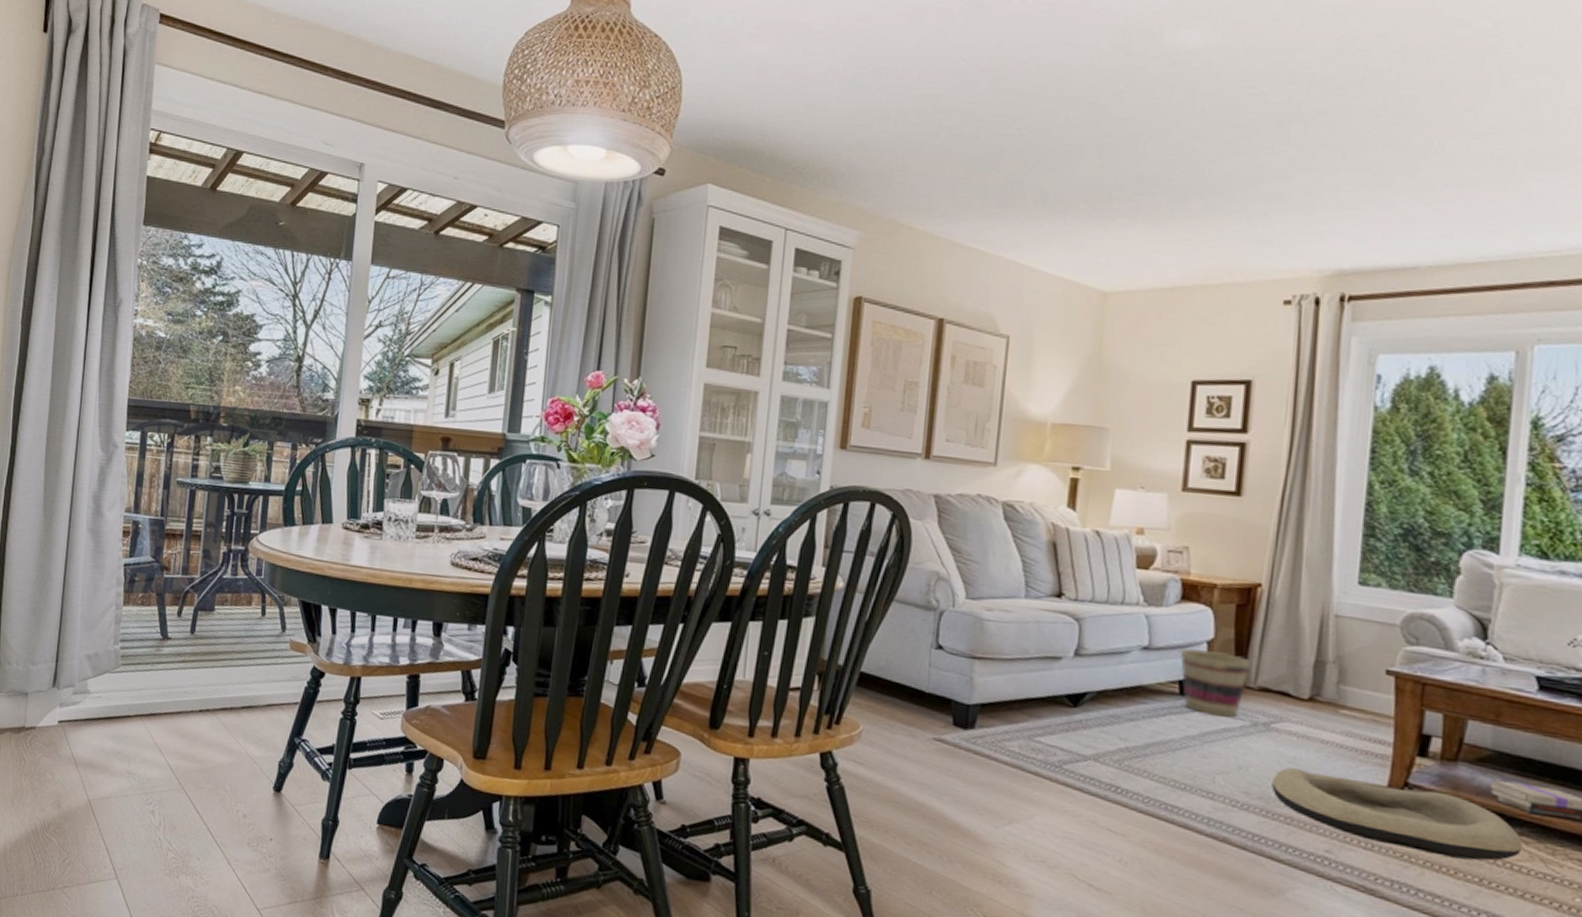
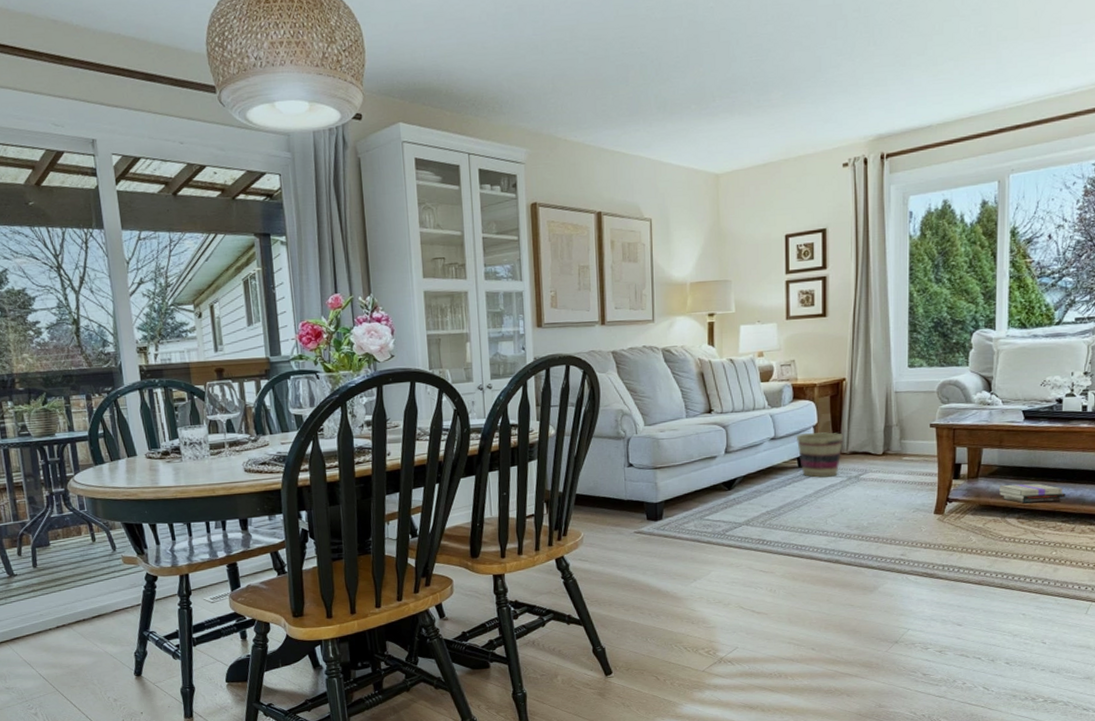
dog bed: present [1271,767,1523,861] -> none [864,500,1021,543]

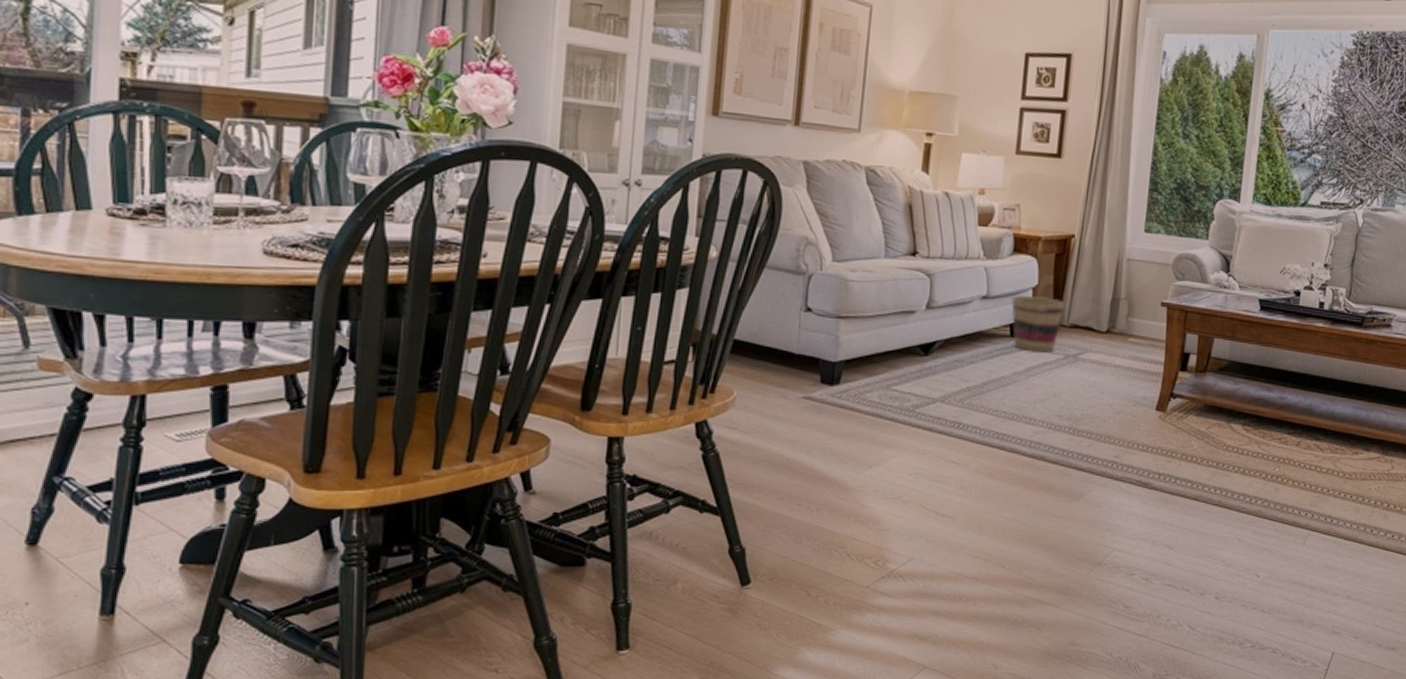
books: present [999,483,1066,504] -> none [1227,383,1295,411]

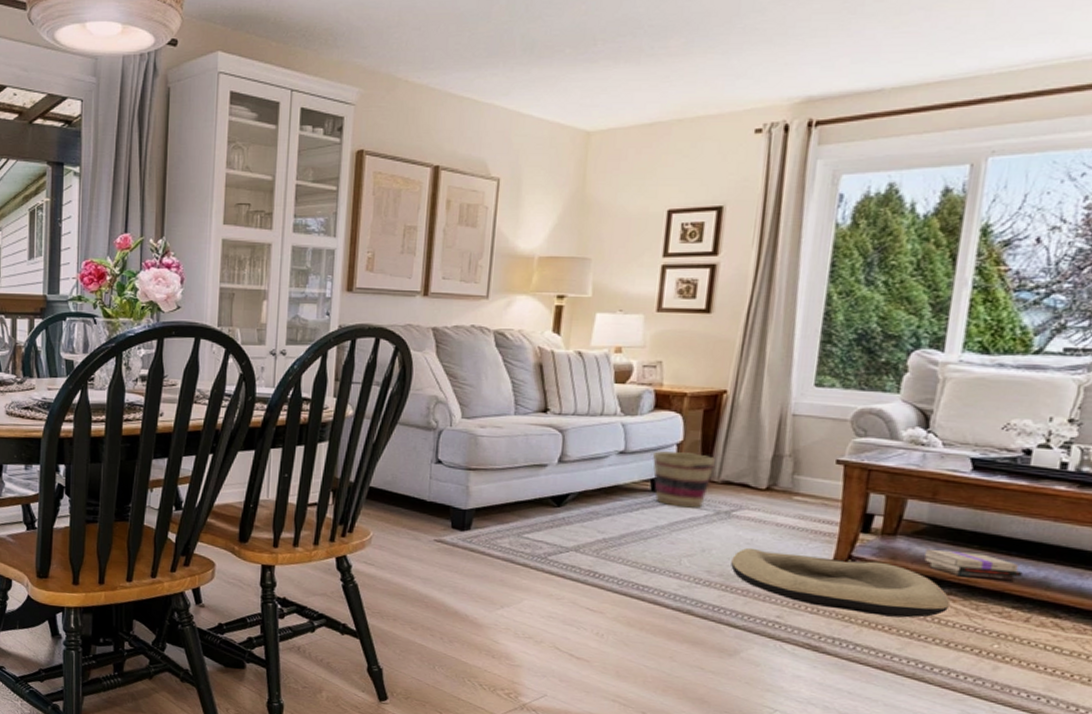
dog bed: none [1077,390,1246,449] -> present [731,547,951,618]
books: none [1227,383,1295,411] -> present [924,548,1023,582]

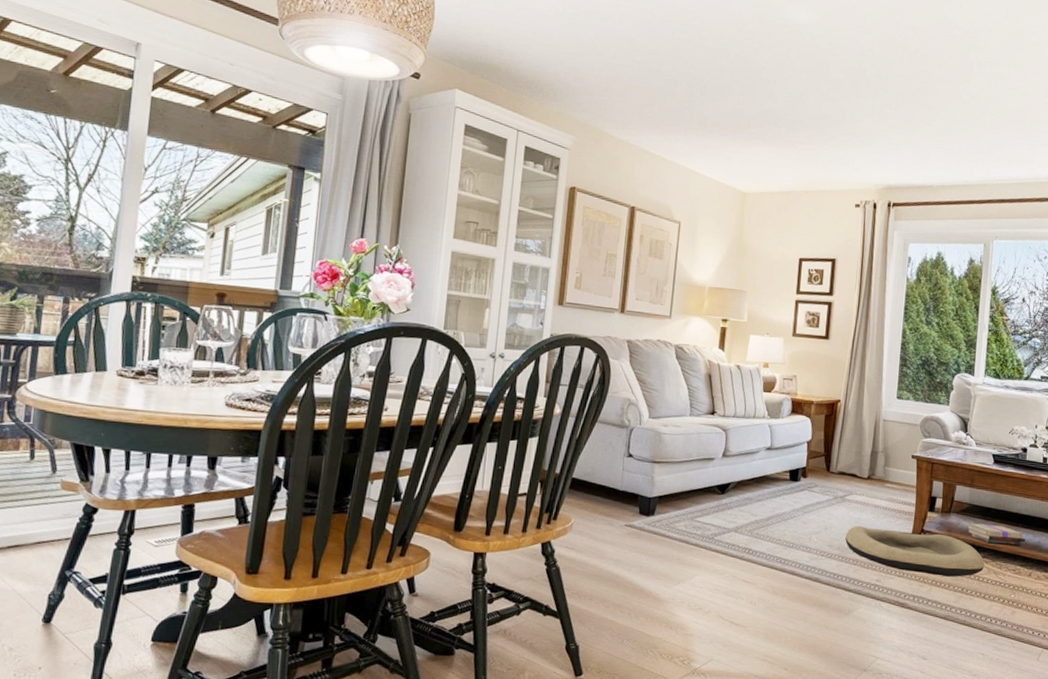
basket: present [653,451,716,509] -> none [791,447,834,494]

